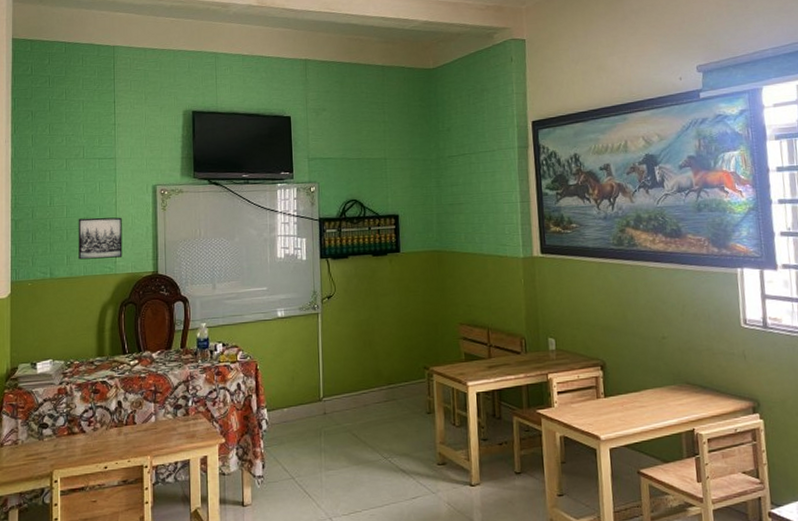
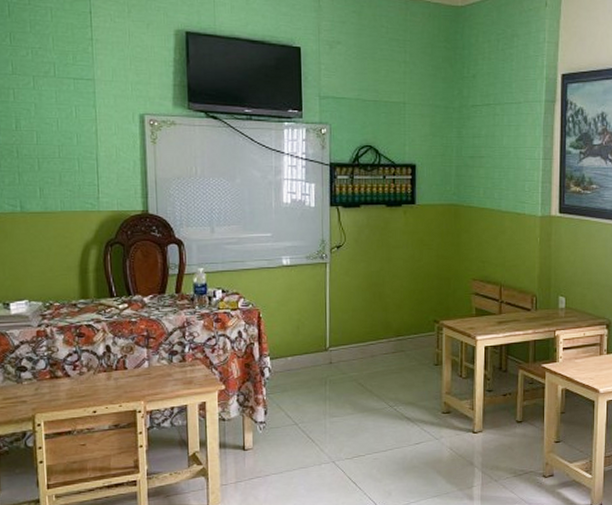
wall art: present [78,217,123,260] -> none [51,146,106,193]

